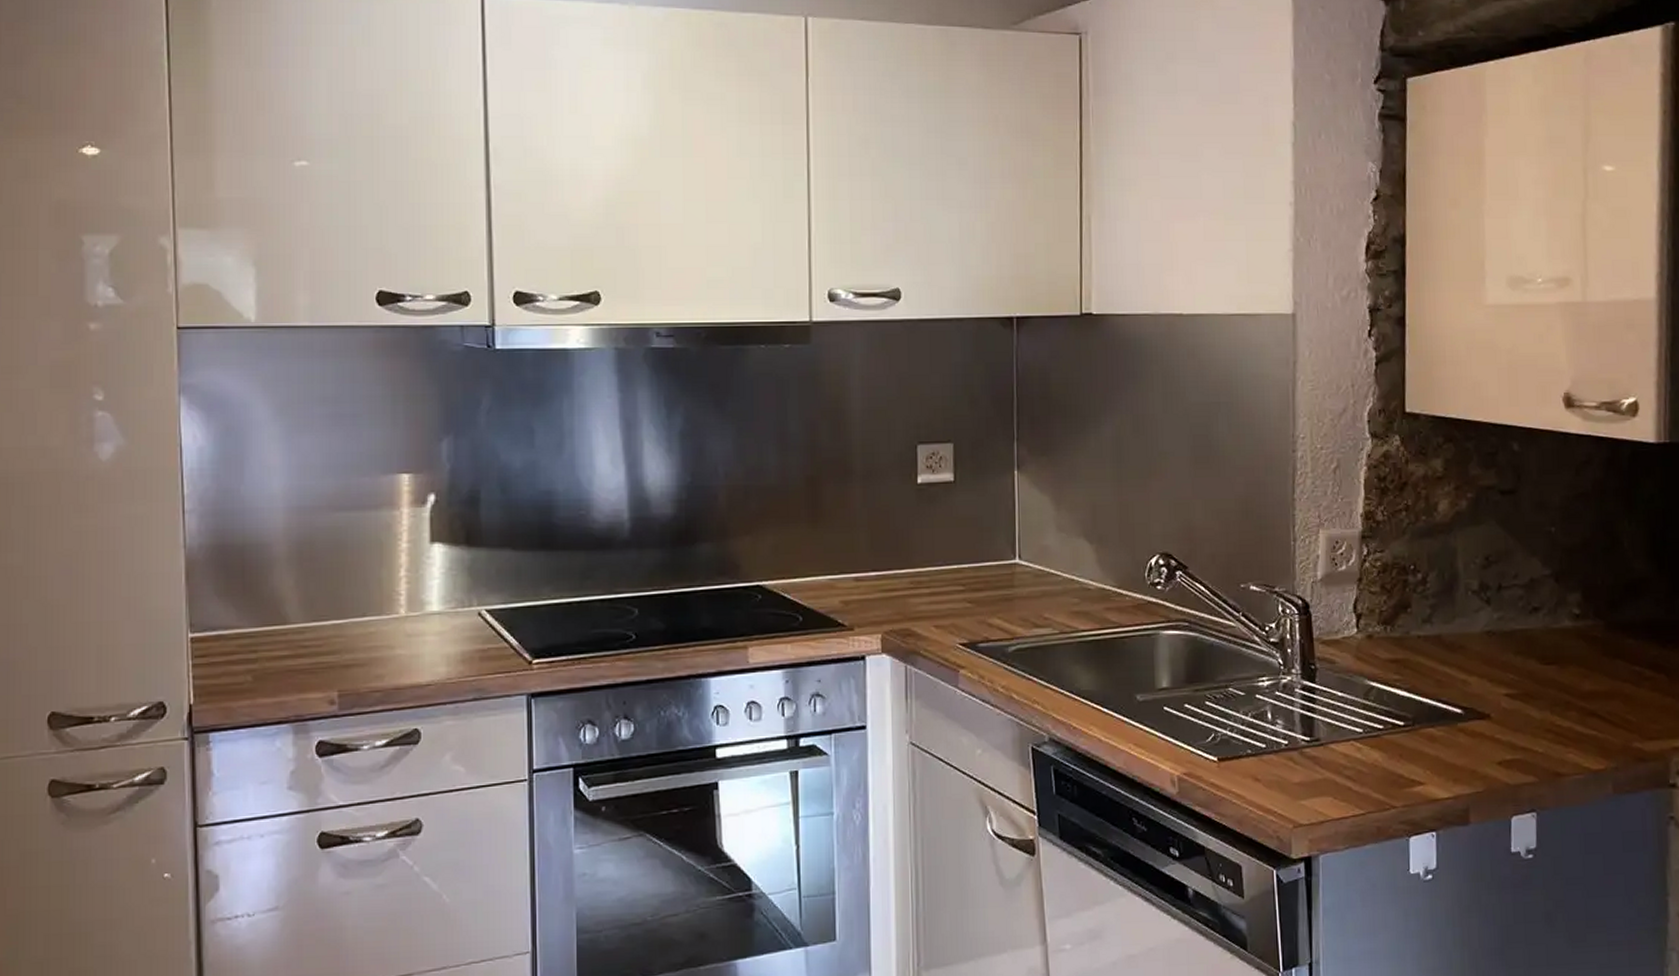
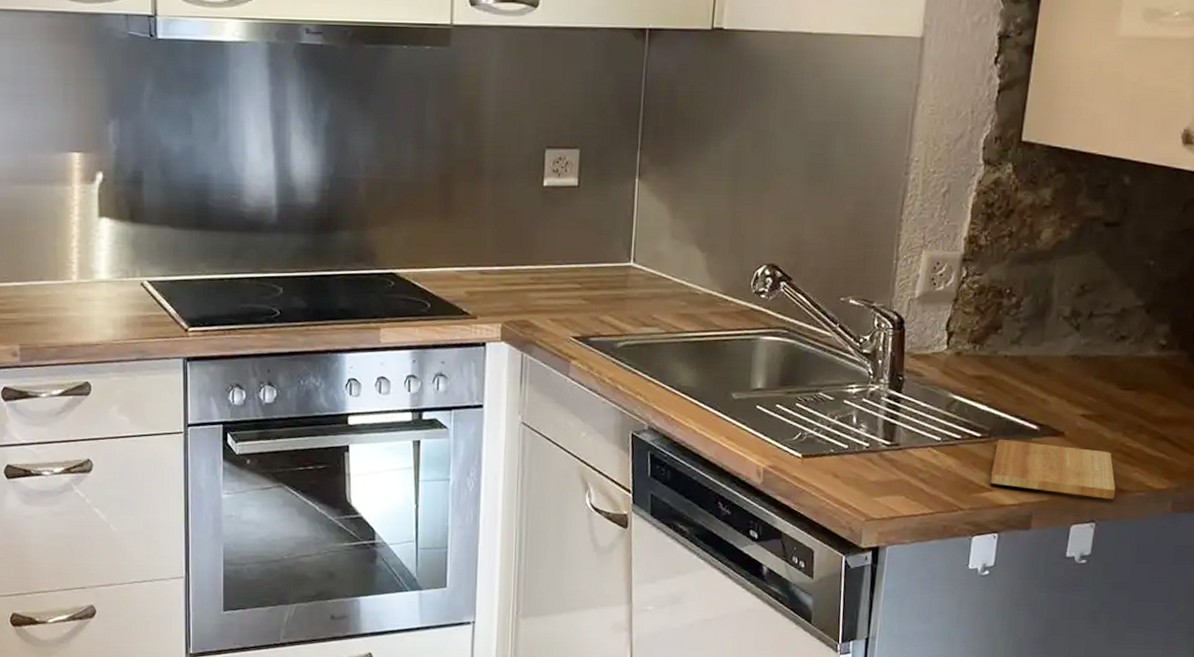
cutting board: none [1419,726,1553,785] -> present [990,438,1116,499]

